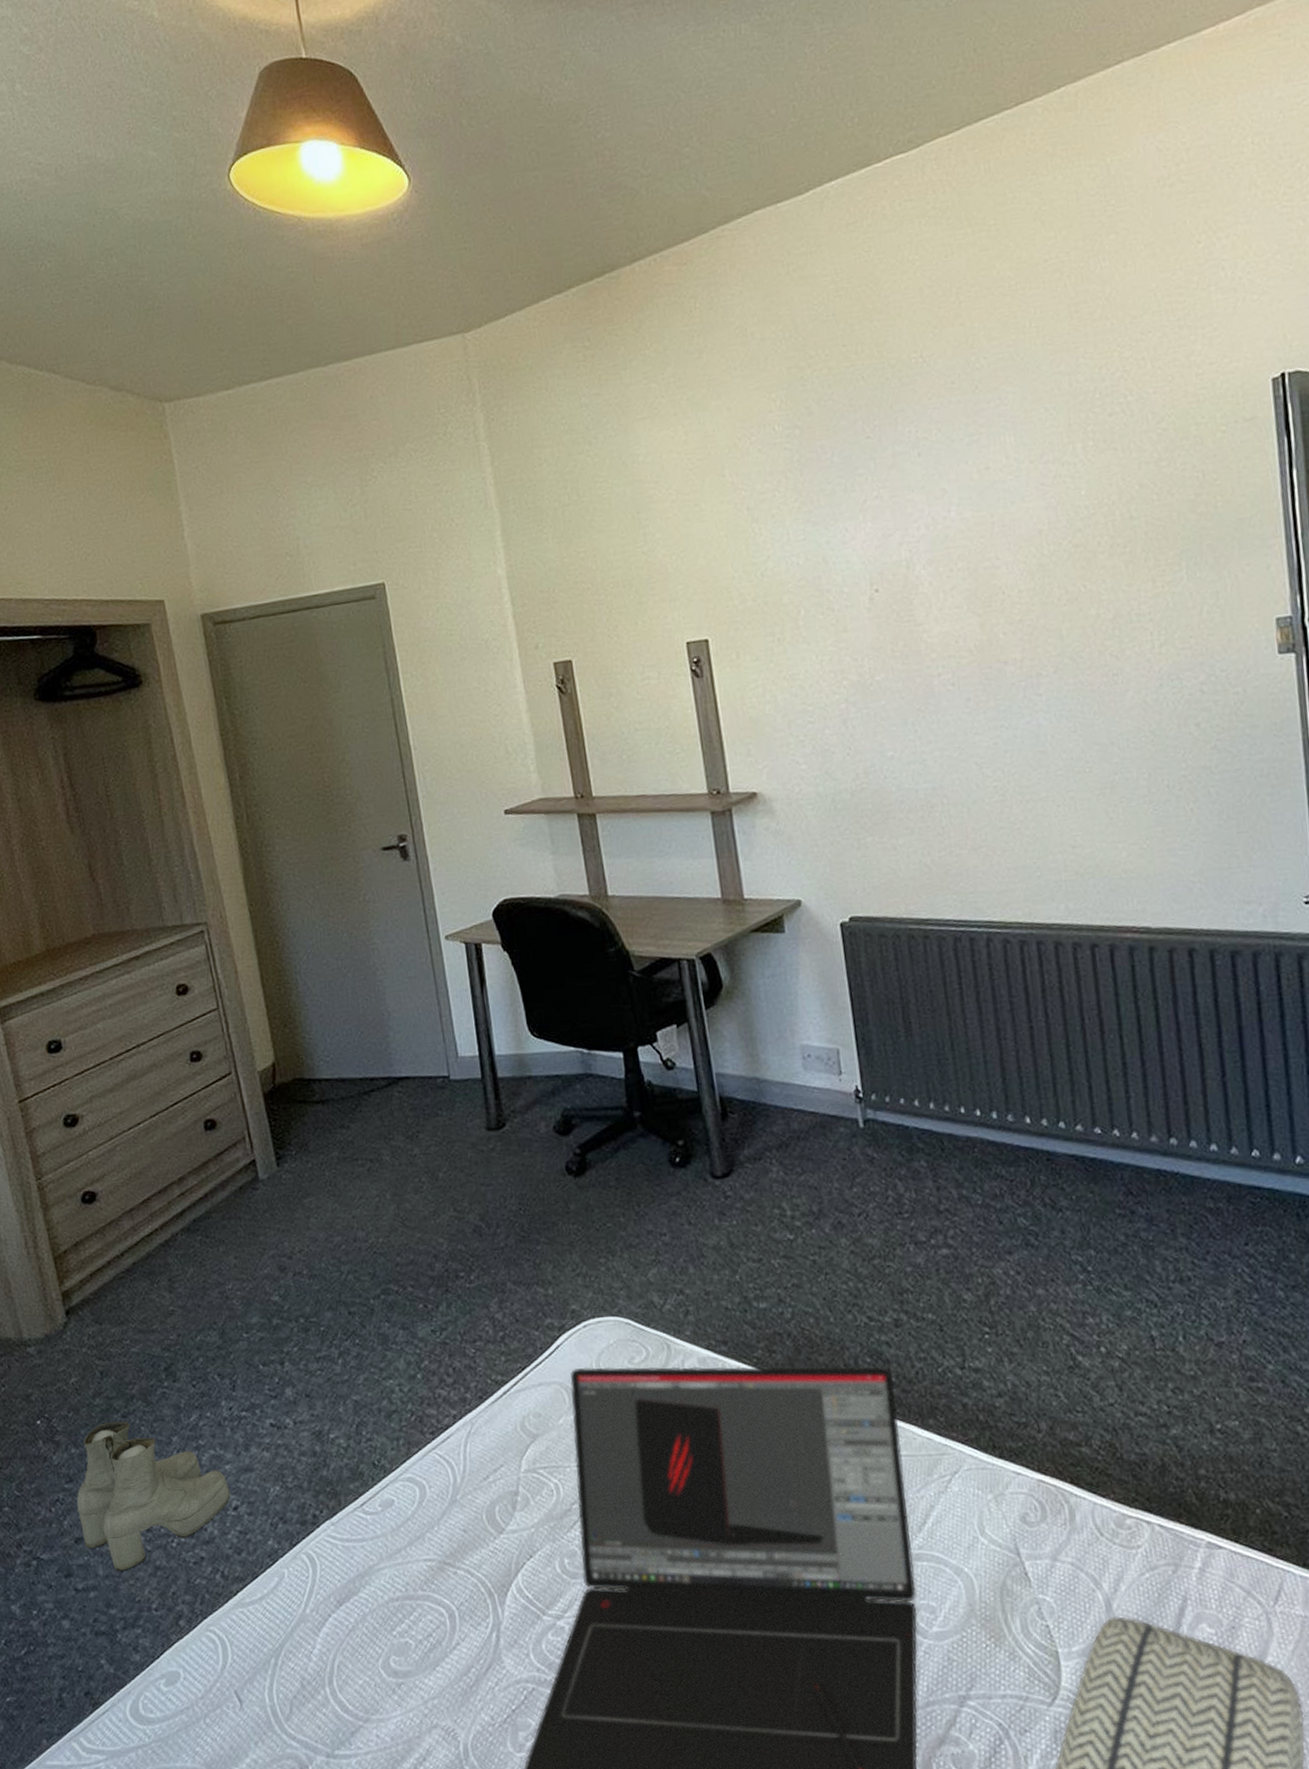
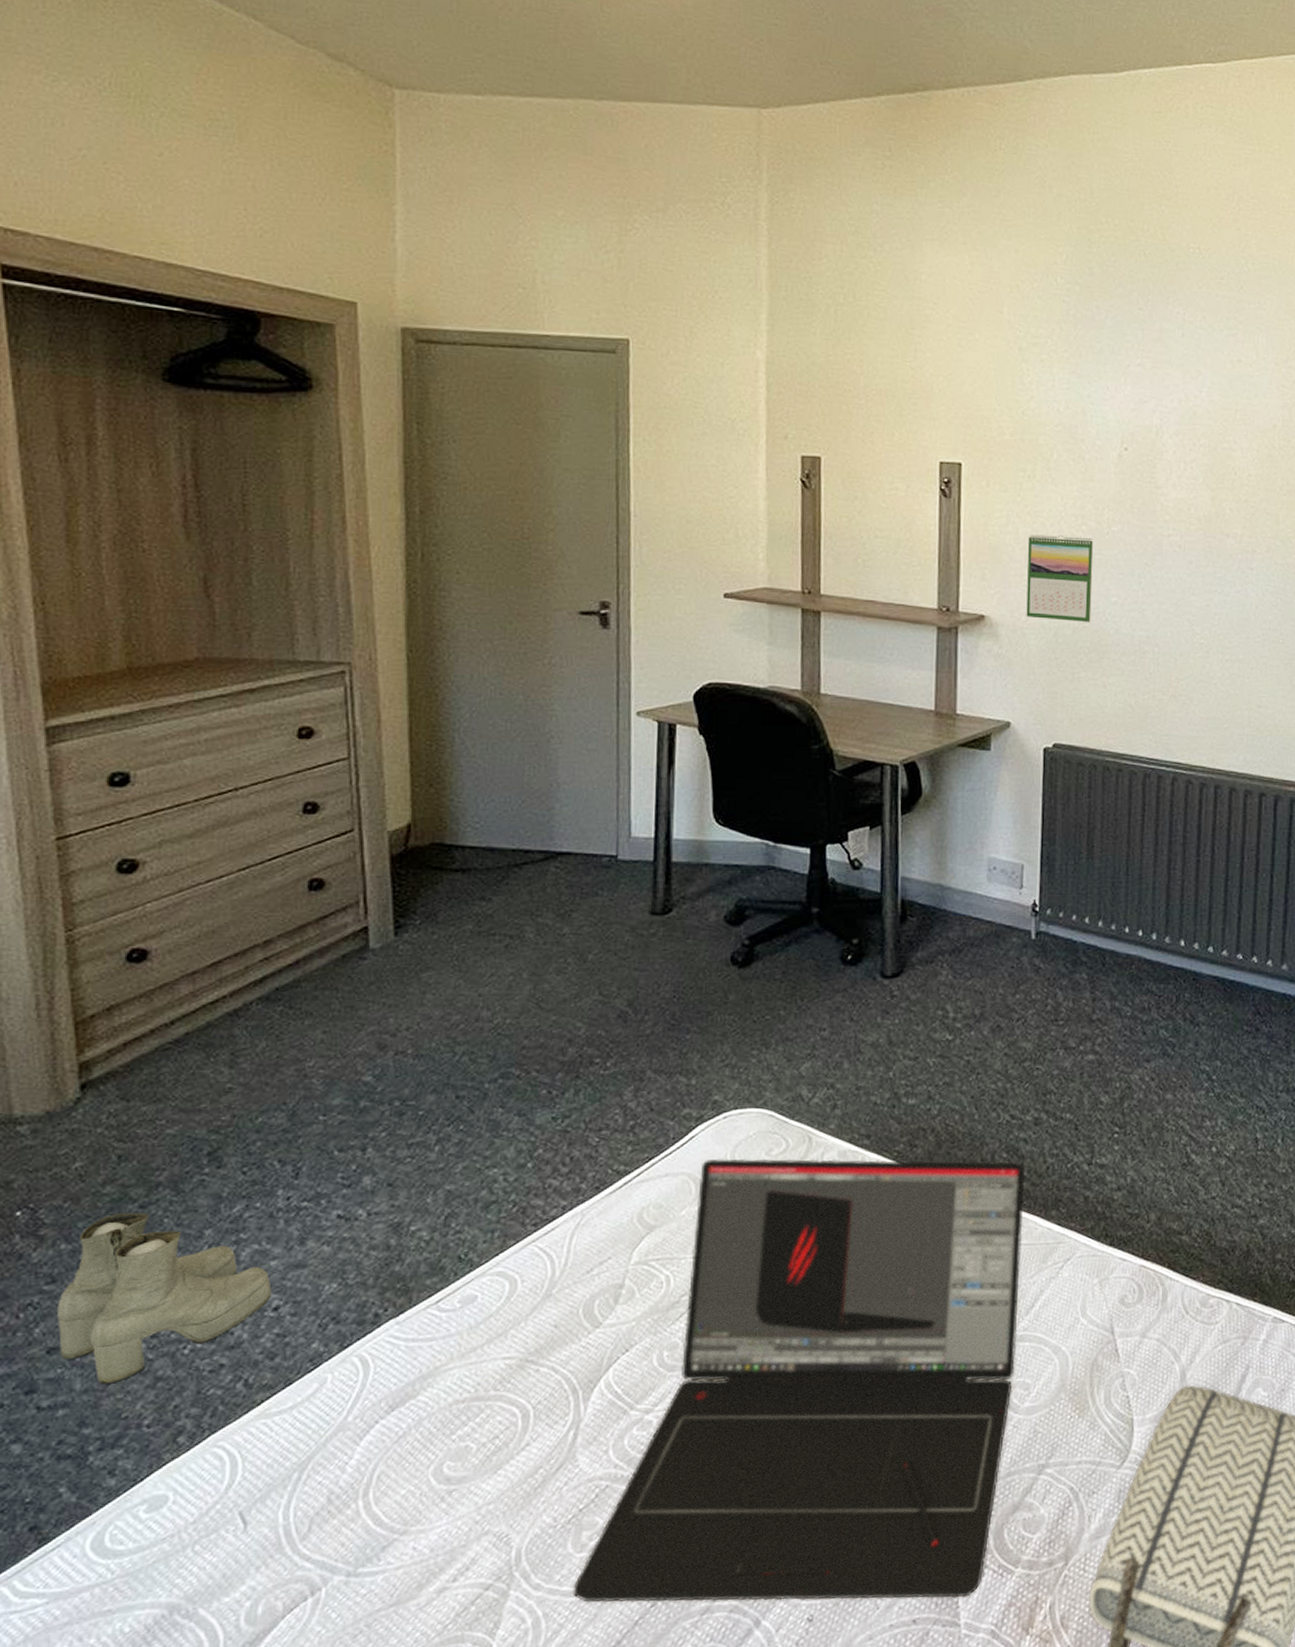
calendar: none [788,693,869,787] -> present [1026,534,1094,623]

